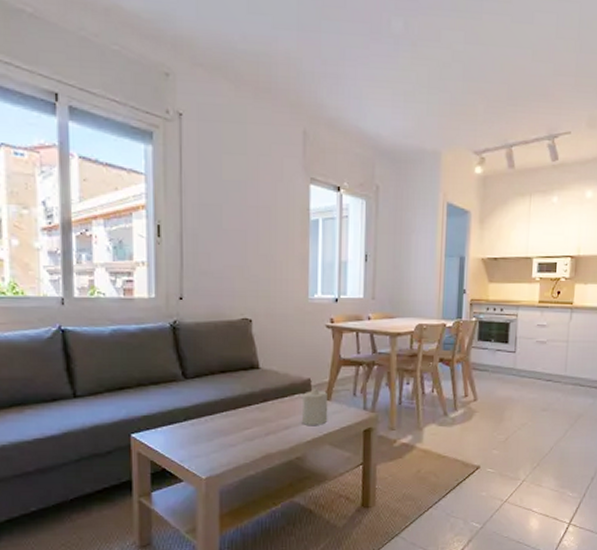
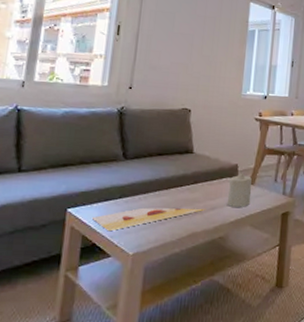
painting: none [157,428,280,456] -> present [91,207,207,232]

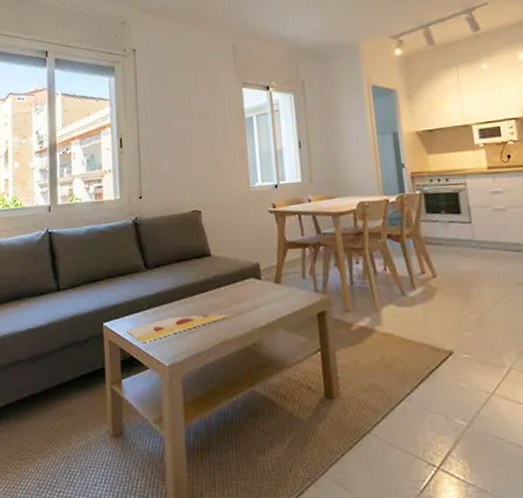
candle: present [227,173,252,207] -> none [253,272,280,310]

